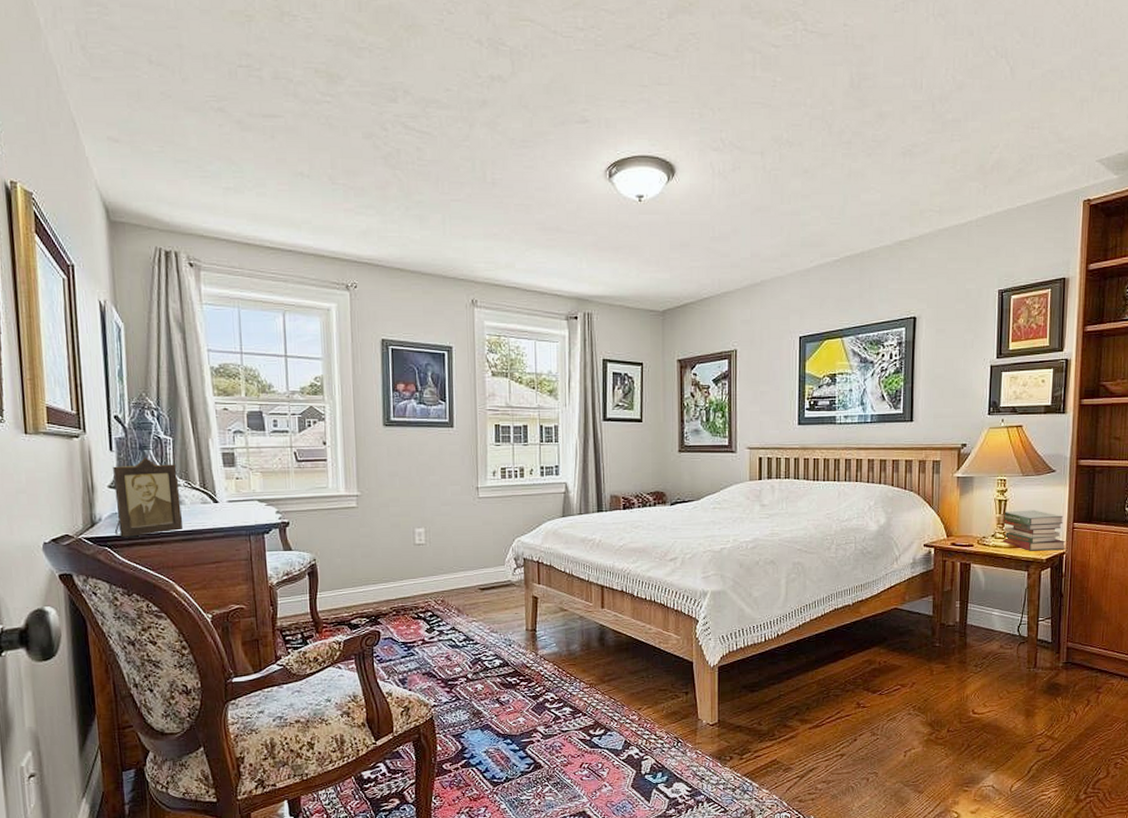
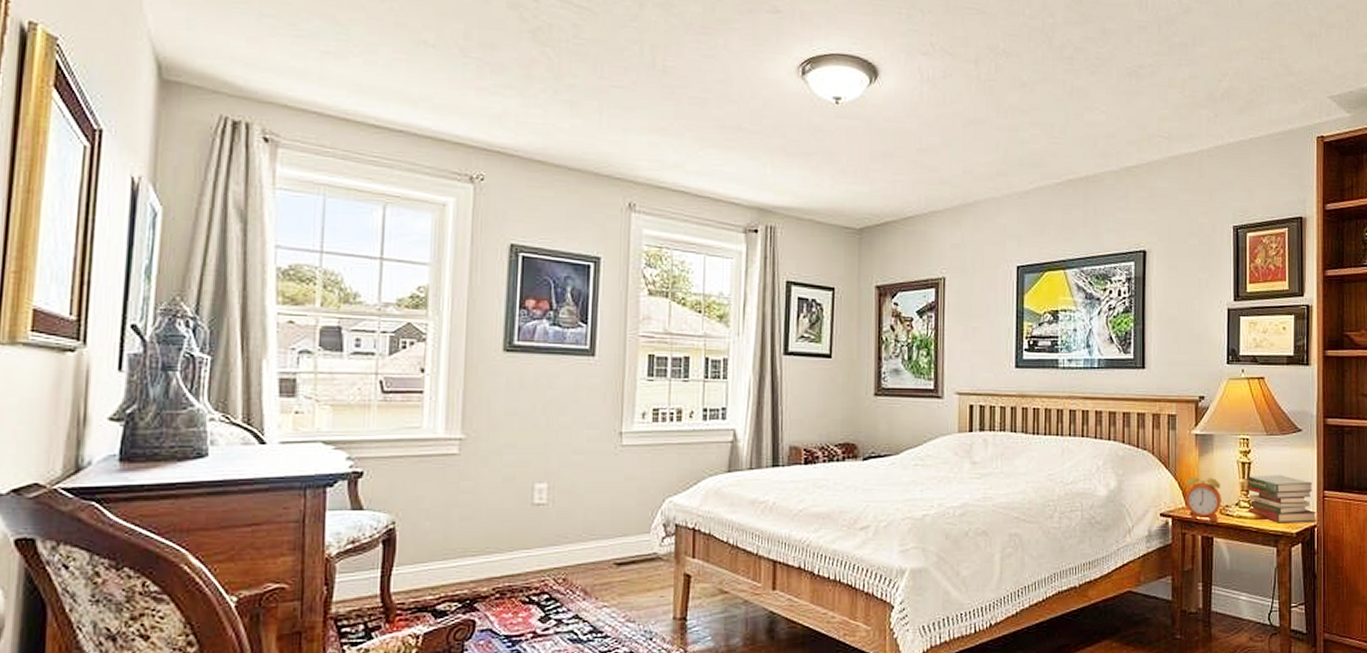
photo frame: present [113,458,183,537] -> none [108,382,213,488]
alarm clock: none [946,508,979,550] -> present [1185,471,1221,521]

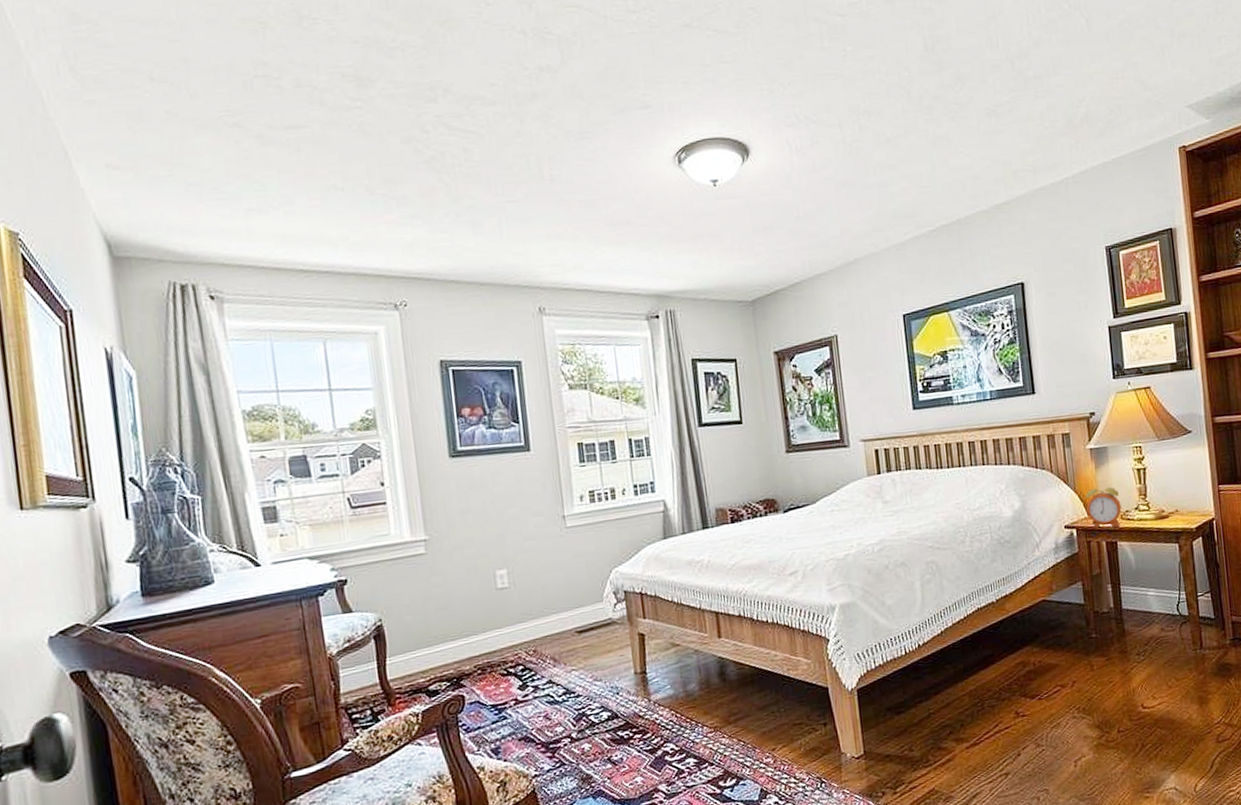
books: present [1247,475,1317,523] -> none [1144,475,1214,521]

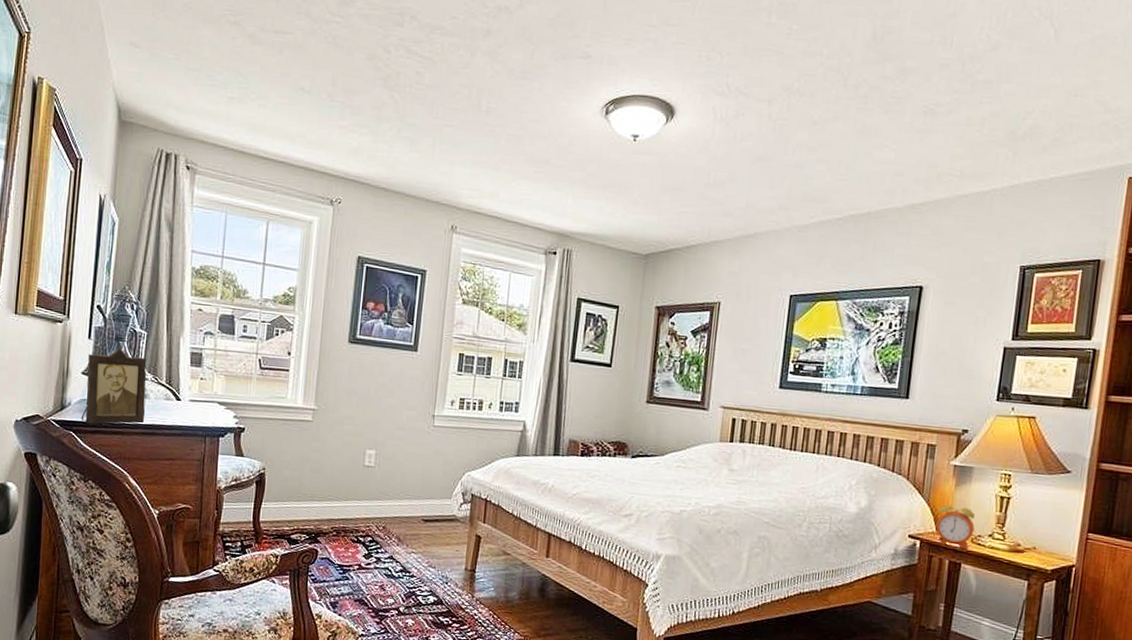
photo frame: none [130,523,220,620] -> present [81,349,147,424]

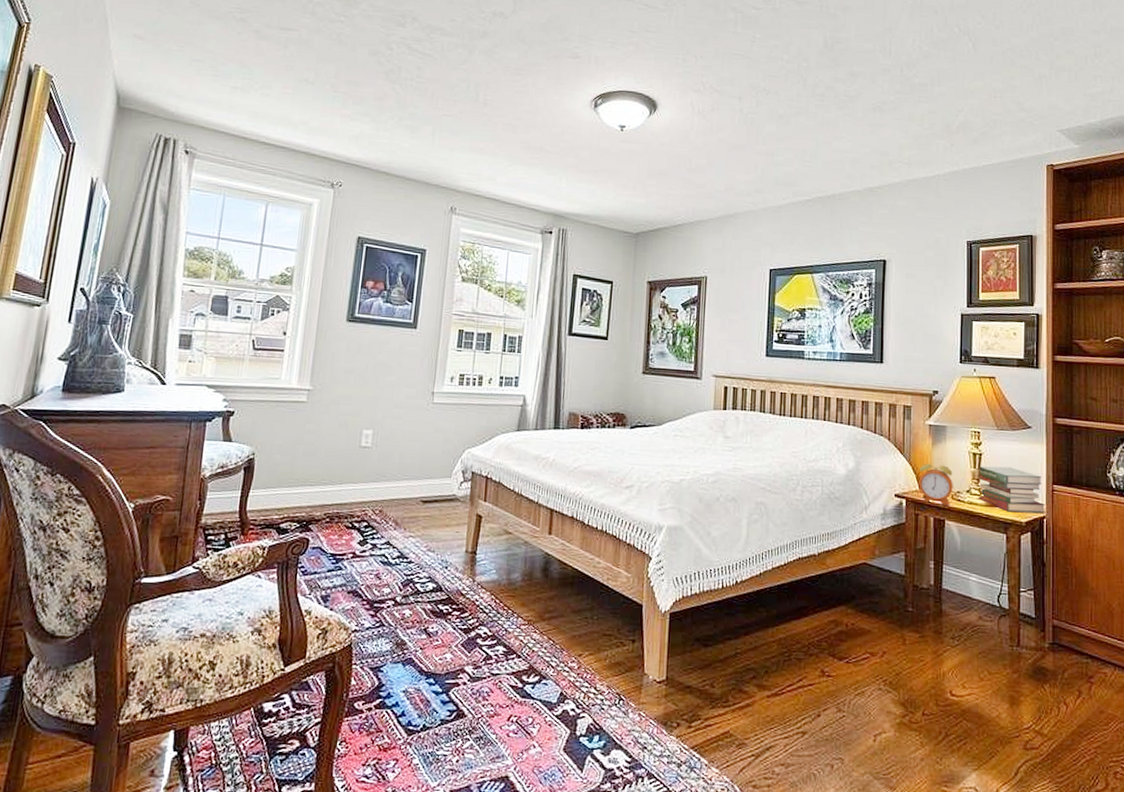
photo frame: present [81,349,147,424] -> none [53,332,132,413]
books: none [1001,510,1077,562] -> present [978,466,1046,513]

